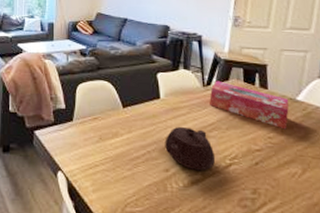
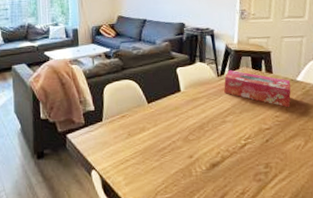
teapot: present [164,126,216,171] -> none [187,115,233,154]

